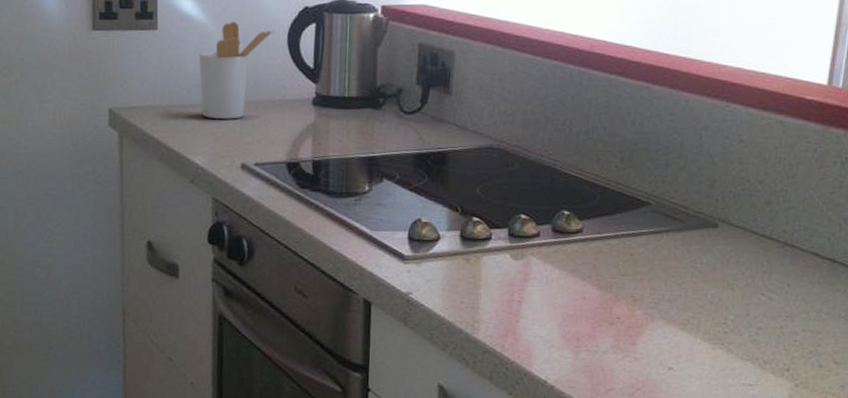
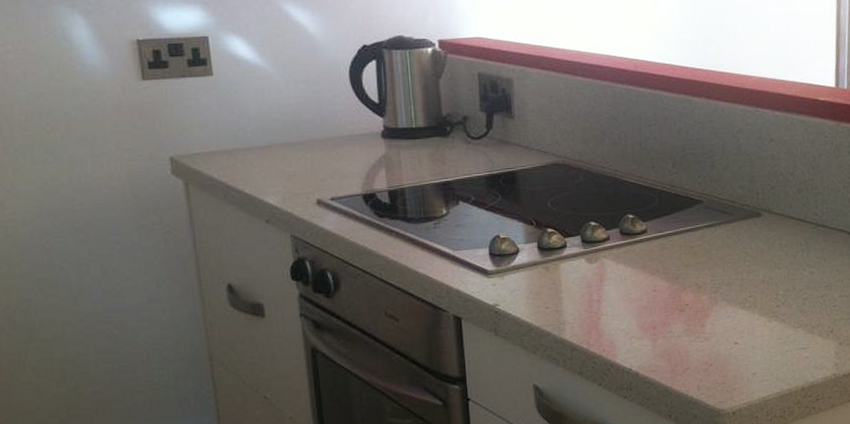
utensil holder: present [198,22,275,119] -> none [260,63,336,159]

